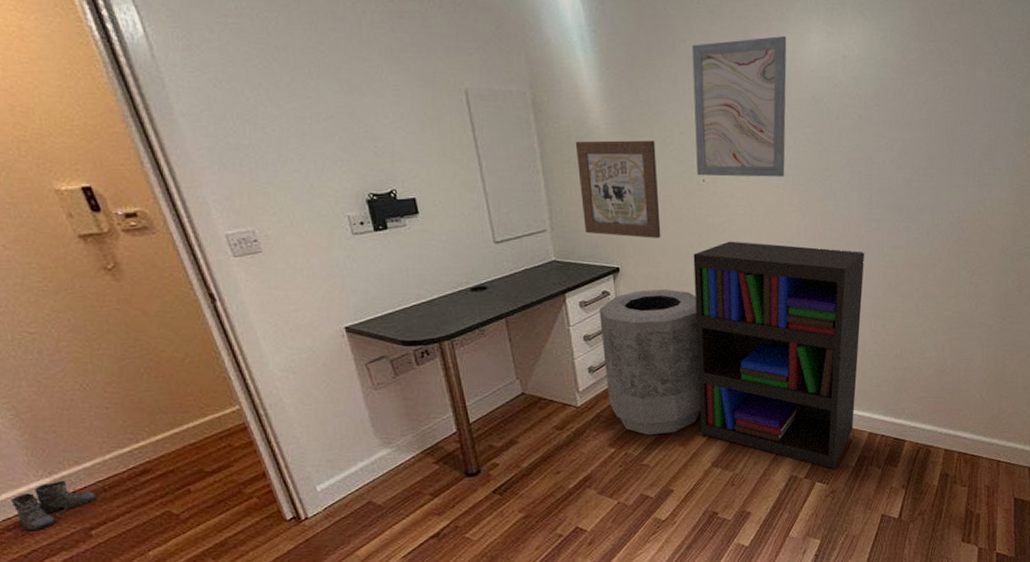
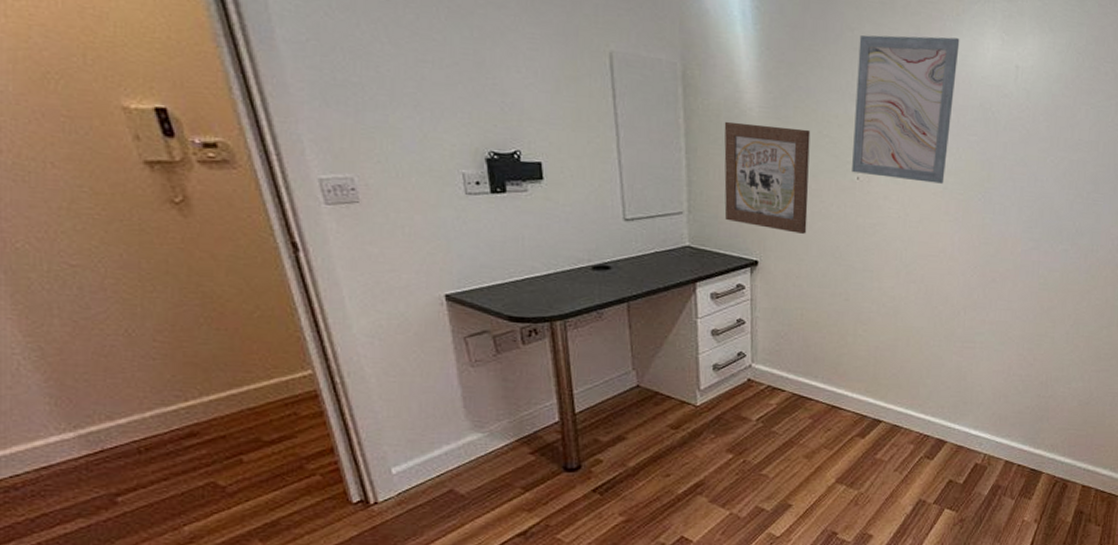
boots: present [10,480,97,533] -> none [18,436,129,492]
trash can: present [599,289,701,435] -> none [731,287,838,443]
bookshelf: present [693,241,865,470] -> none [828,245,1019,497]

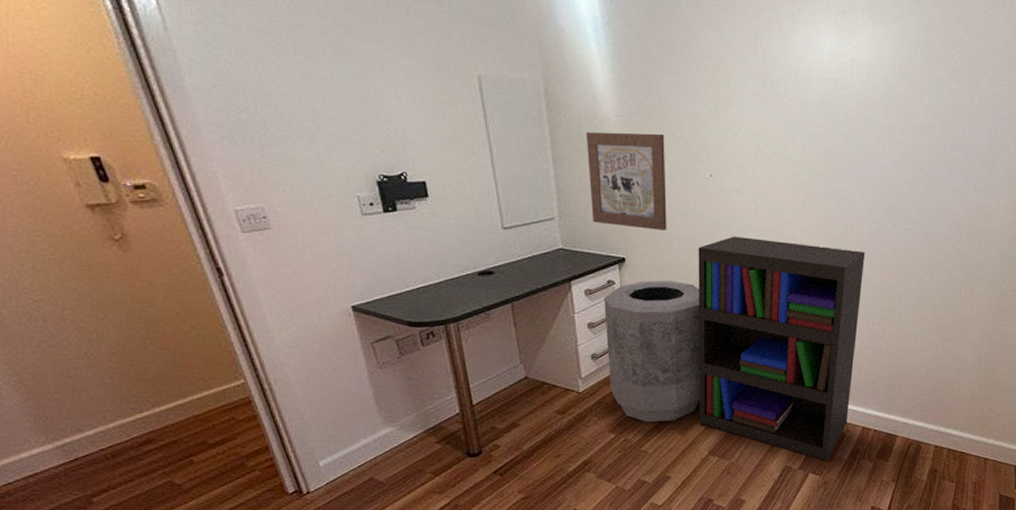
trash can: none [731,287,838,443] -> present [604,281,701,422]
bookshelf: none [828,245,1019,497] -> present [698,236,866,462]
wall art: present [852,35,960,184] -> none [704,37,797,175]

